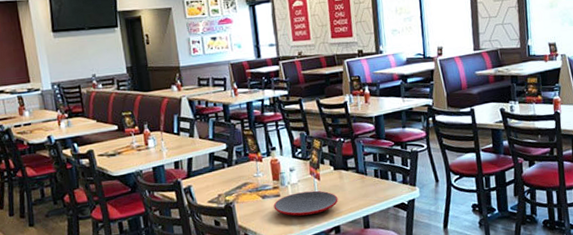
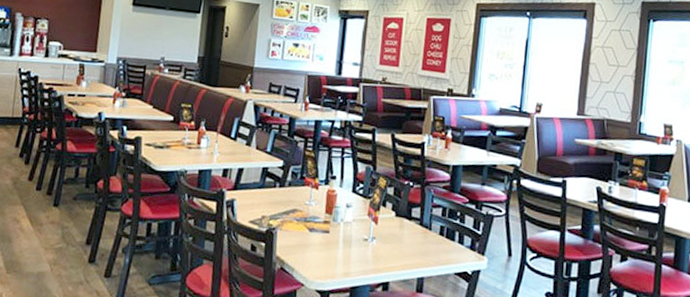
plate: present [273,190,338,216] -> none [319,233,394,263]

